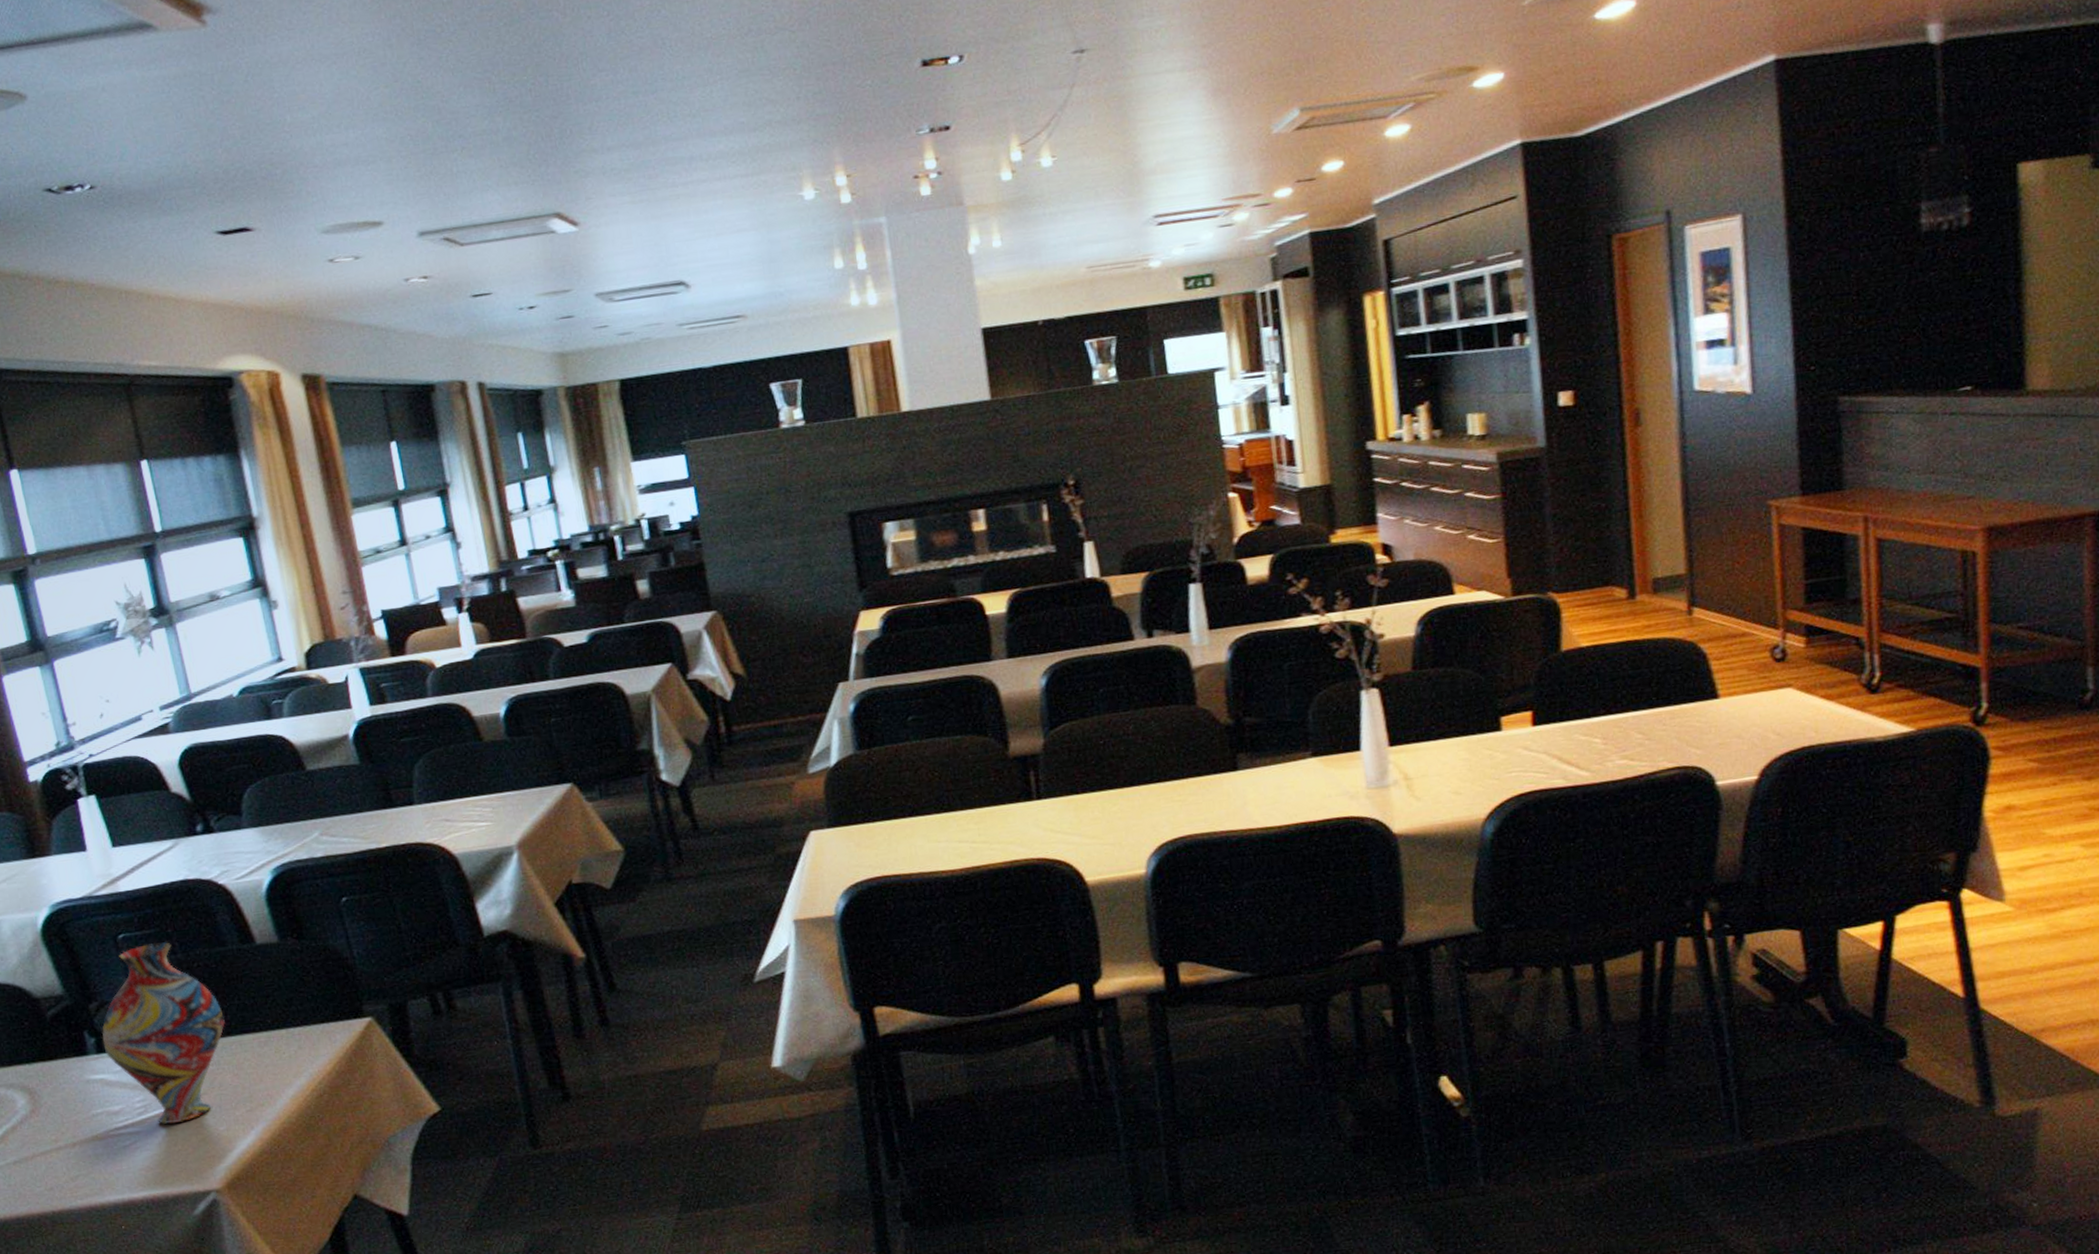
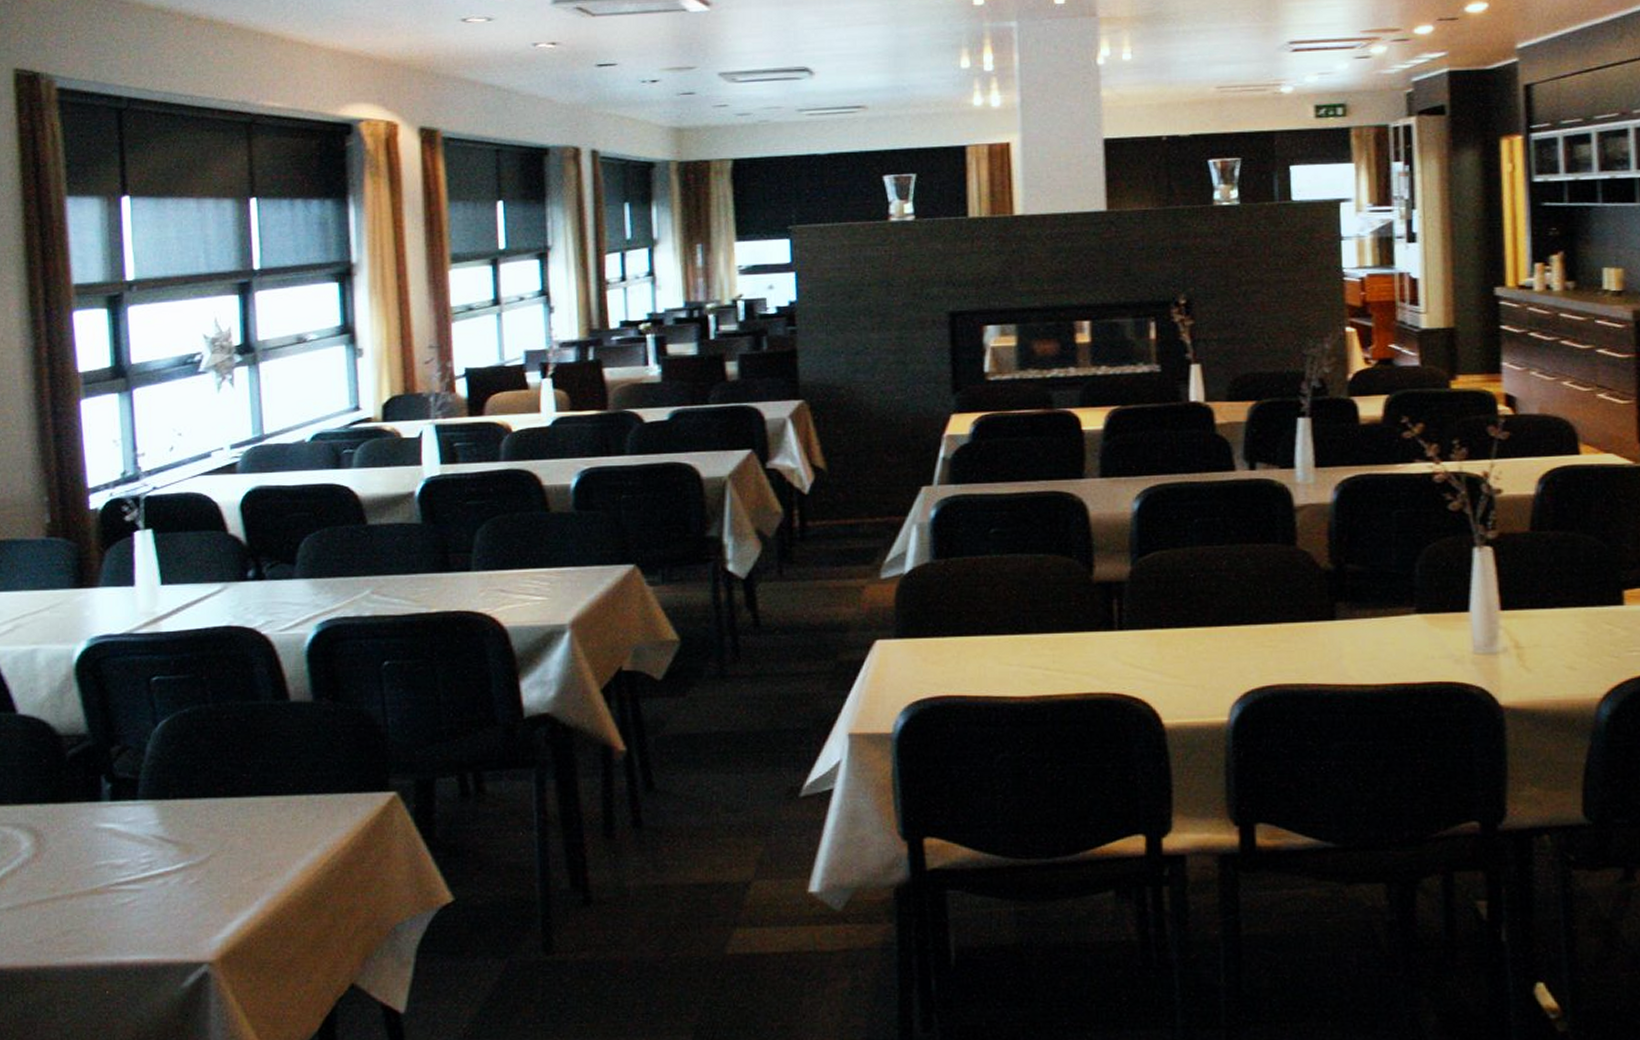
vase: present [102,942,225,1124] -> none [118,688,246,884]

